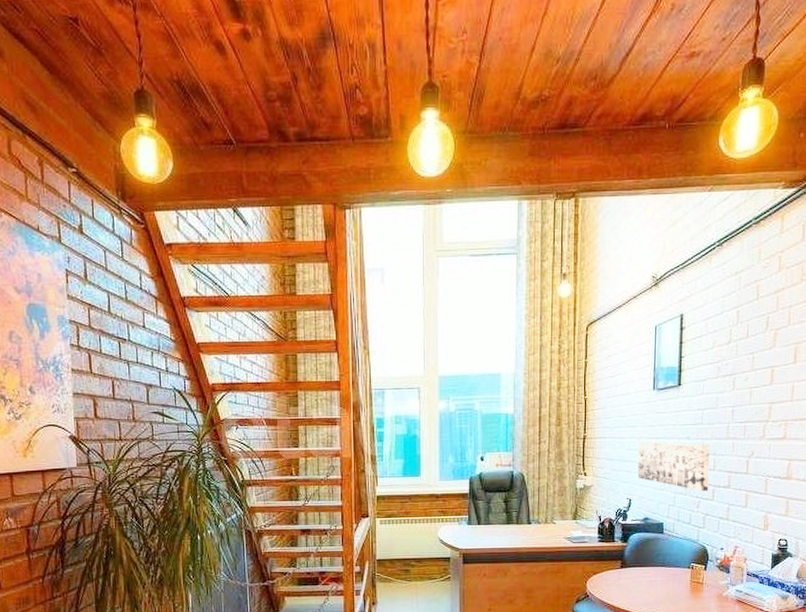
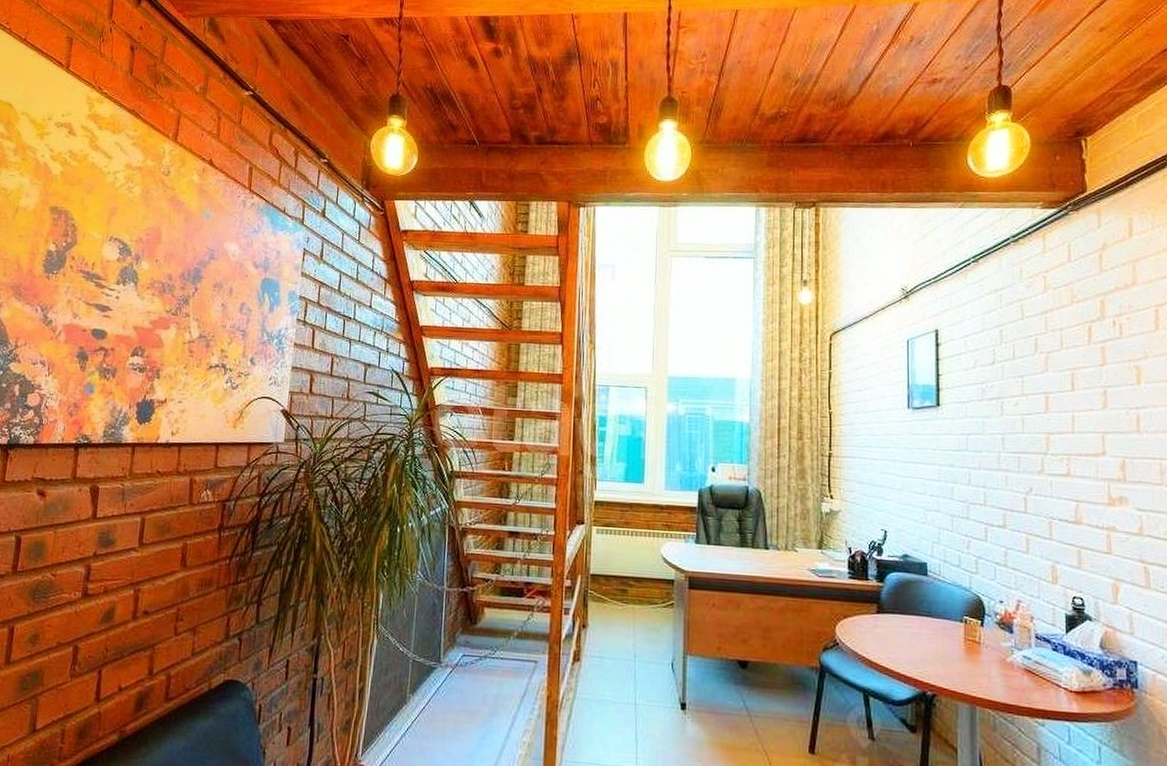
wall art: present [637,441,710,491] -> none [893,465,980,530]

